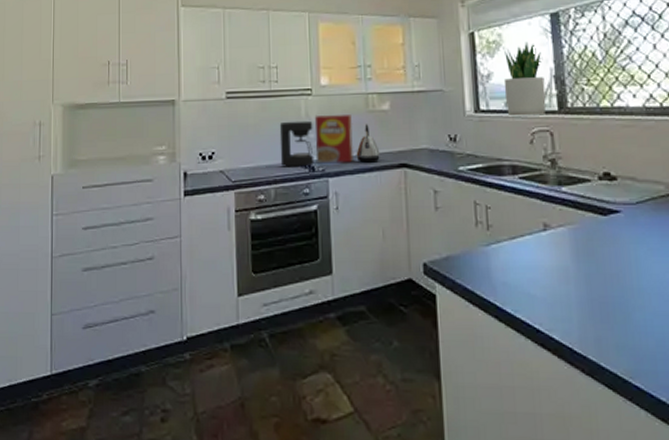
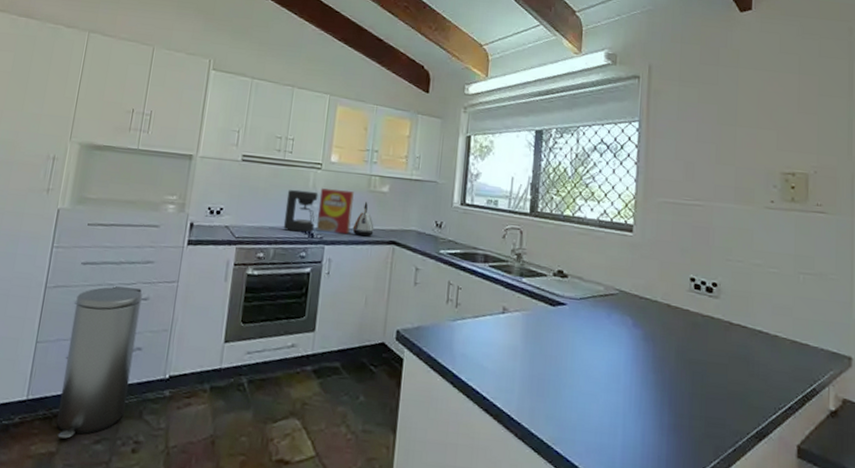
pedal bin: none [82,248,147,412] -> present [56,286,143,439]
planter: present [503,41,546,117] -> none [487,151,524,216]

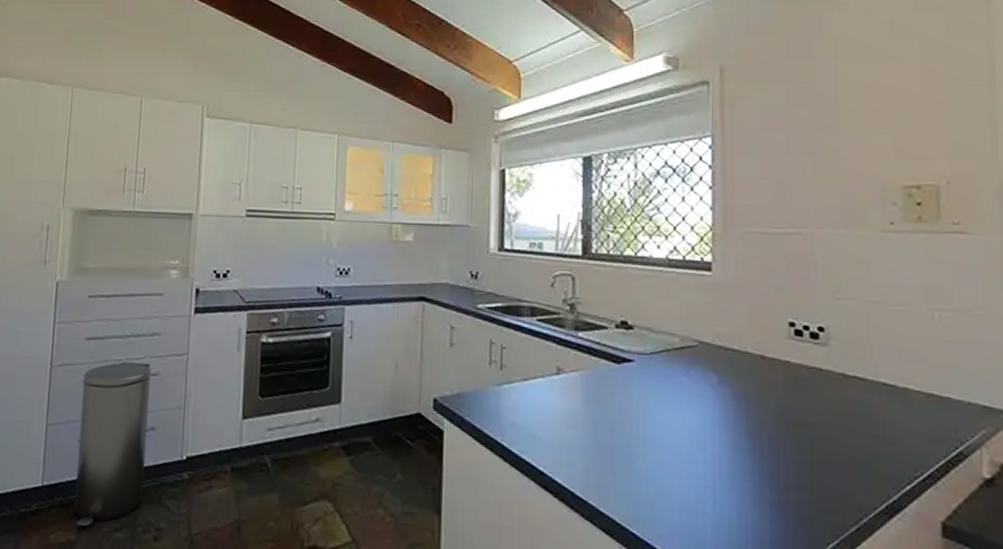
coffee maker: present [283,189,319,233] -> none [297,245,334,293]
cereal box: present [315,188,354,235] -> none [333,242,375,292]
kettle: present [352,202,374,237] -> none [375,254,399,294]

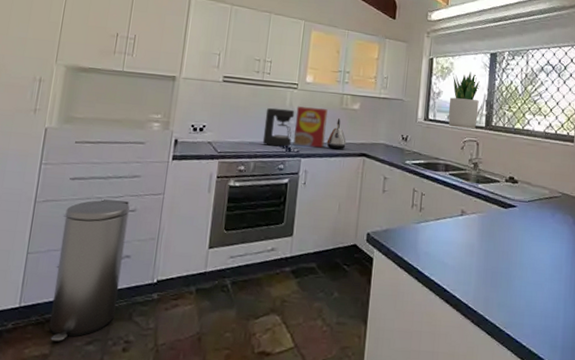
coffee maker: none [297,245,334,293] -> present [262,107,295,147]
cereal box: none [333,242,375,292] -> present [292,106,328,148]
kettle: none [375,254,399,294] -> present [326,118,346,150]
planter: none [530,183,572,259] -> present [448,71,480,129]

